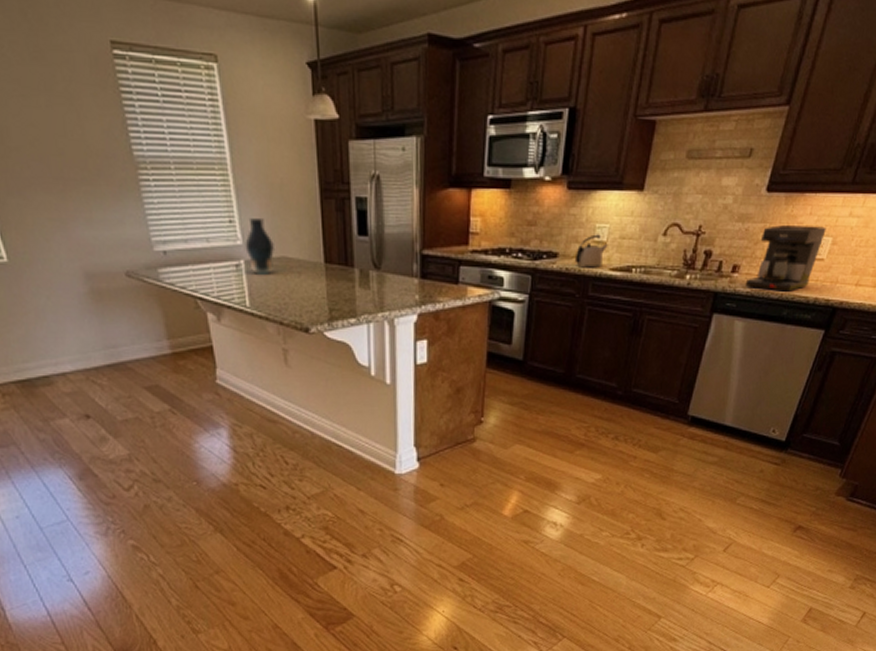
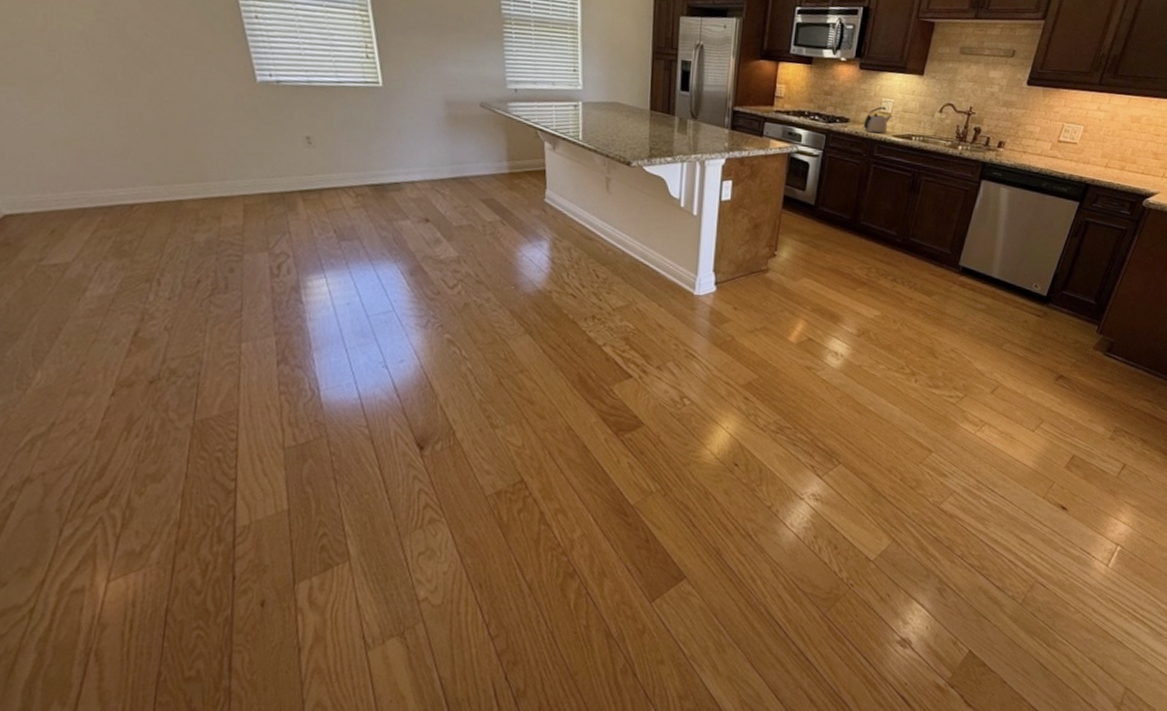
vase: present [244,218,274,276] -> none [584,69,609,116]
coffee maker: present [745,225,826,292] -> none [1010,112,1078,167]

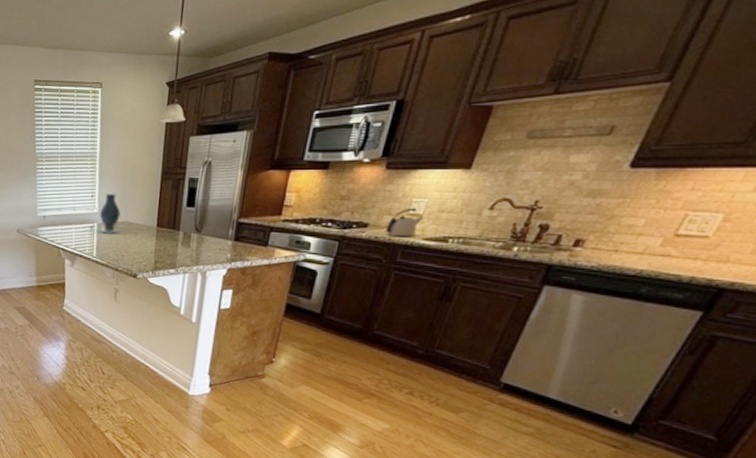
vase: none [584,69,609,116] -> present [99,194,121,235]

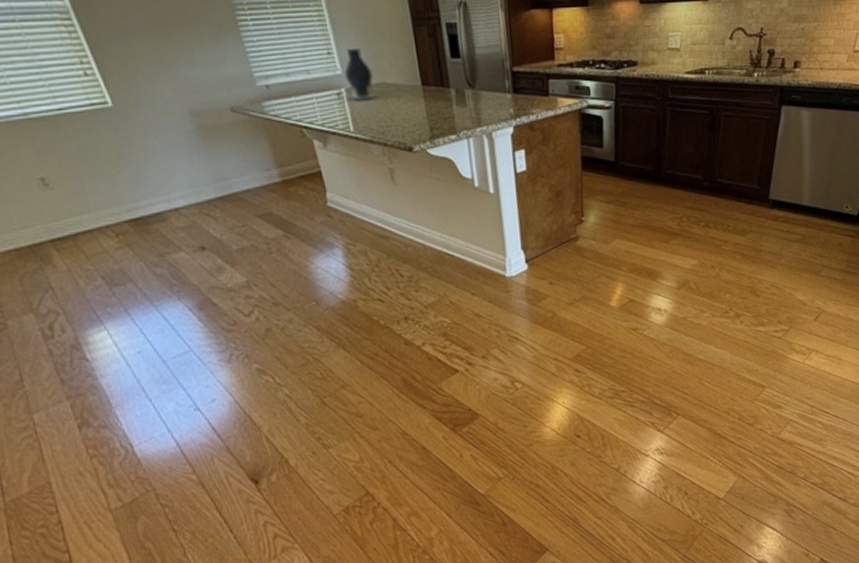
kettle: present [385,208,424,237] -> none [652,42,682,73]

